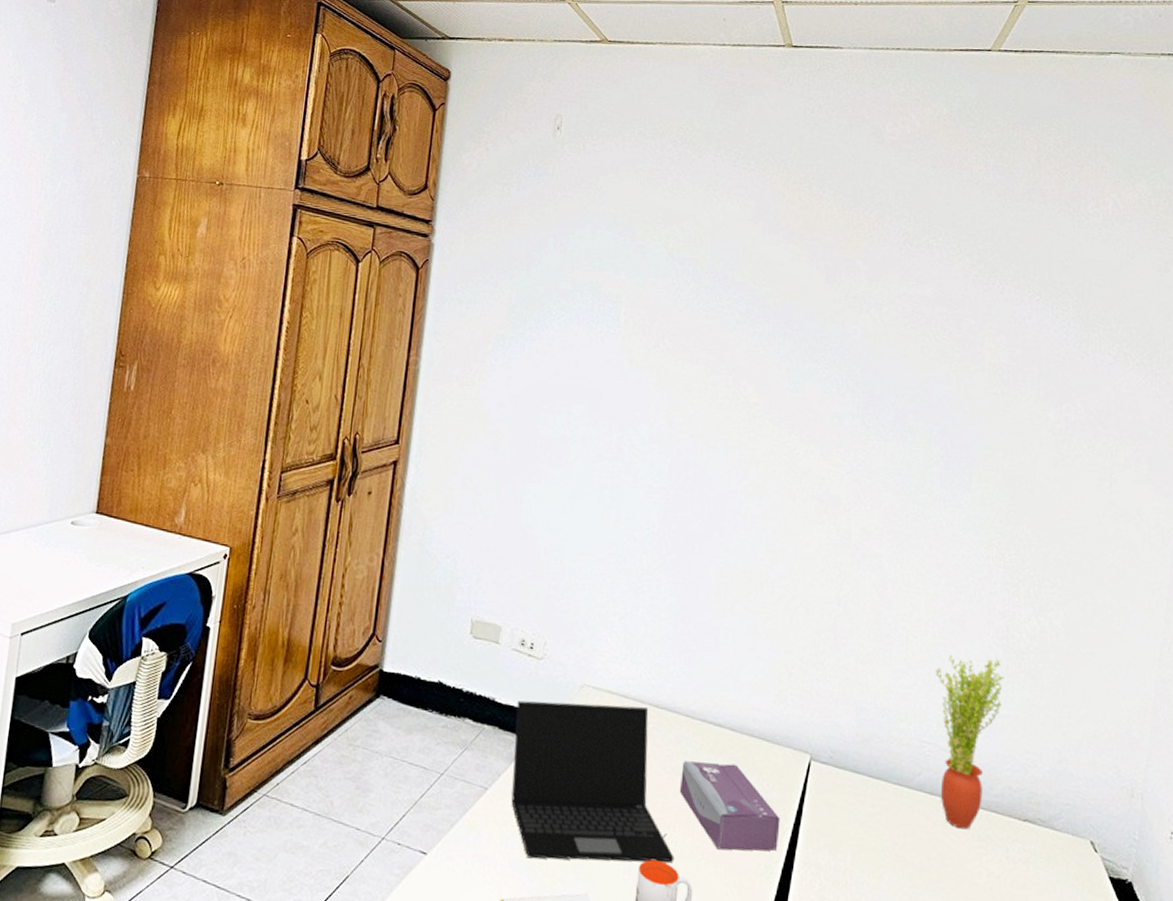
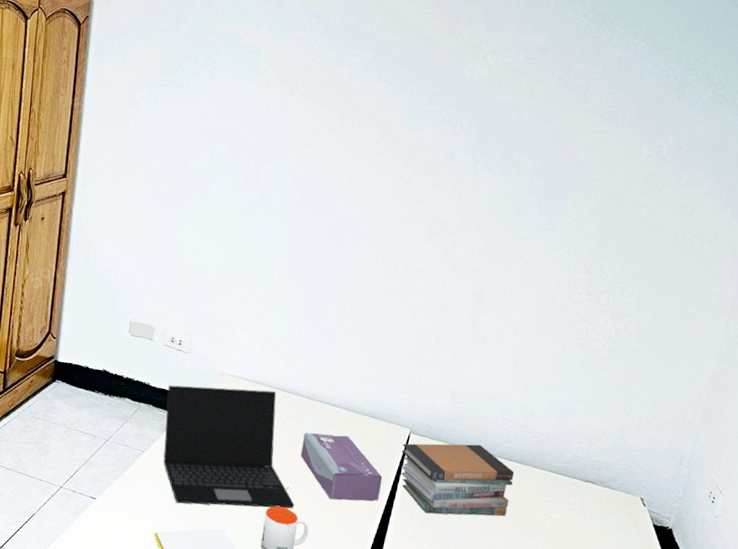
book stack: none [802,773,938,870] -> present [401,443,515,517]
potted plant: present [935,654,1005,830] -> none [517,351,581,488]

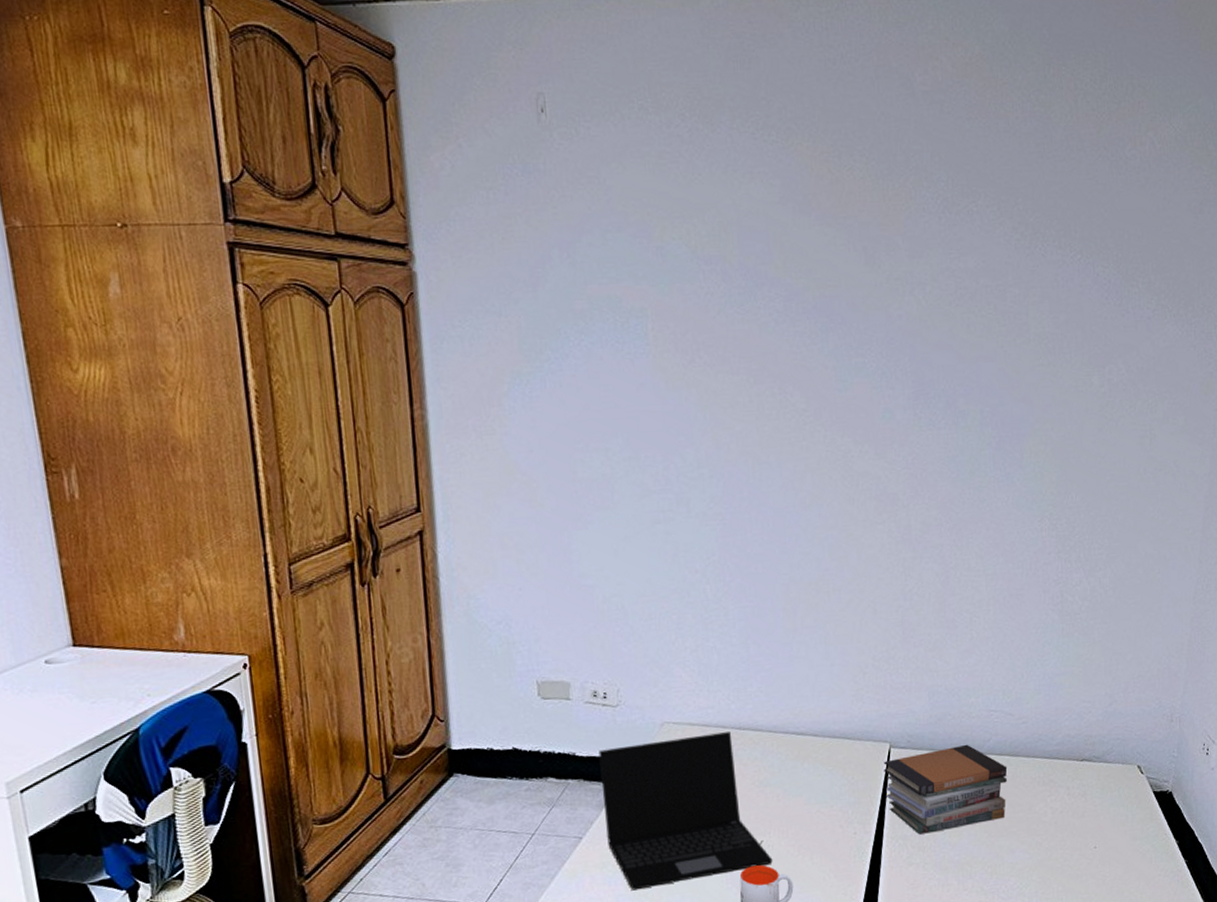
tissue box: present [300,432,383,501] -> none [770,766,867,844]

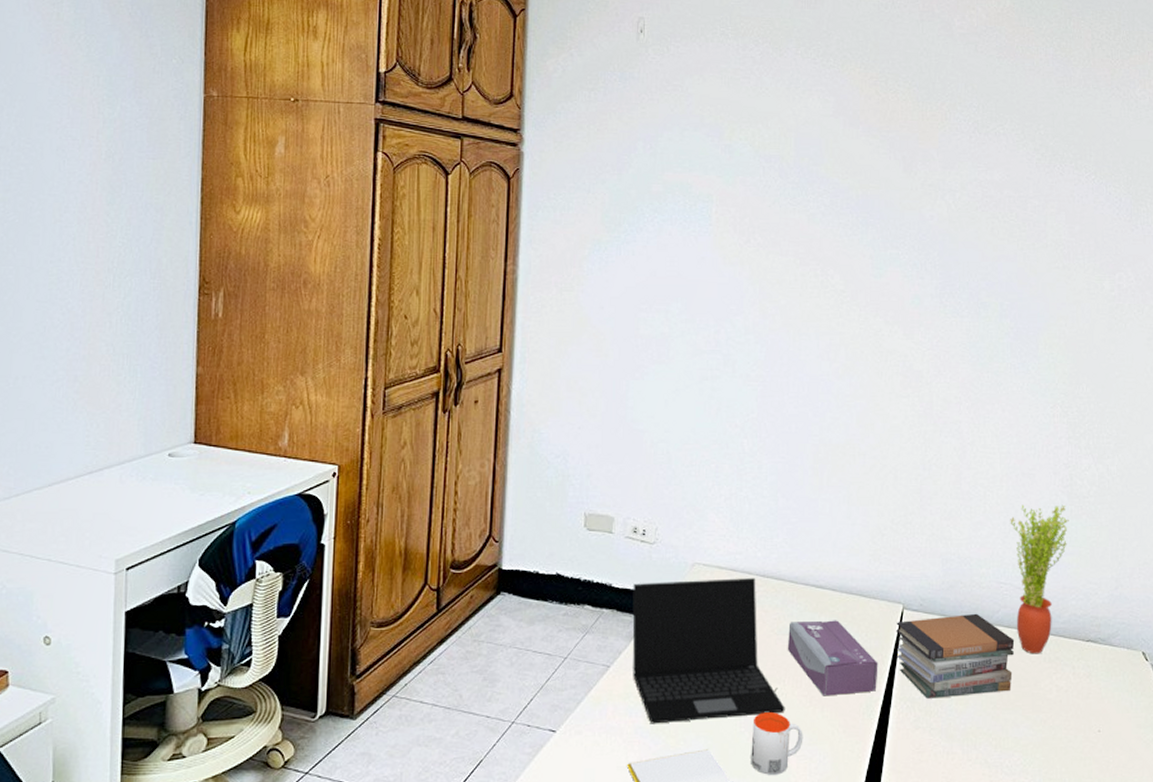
tissue box: none [770,766,867,844] -> present [787,620,878,696]
potted plant: none [998,623,1061,779] -> present [1010,504,1069,654]

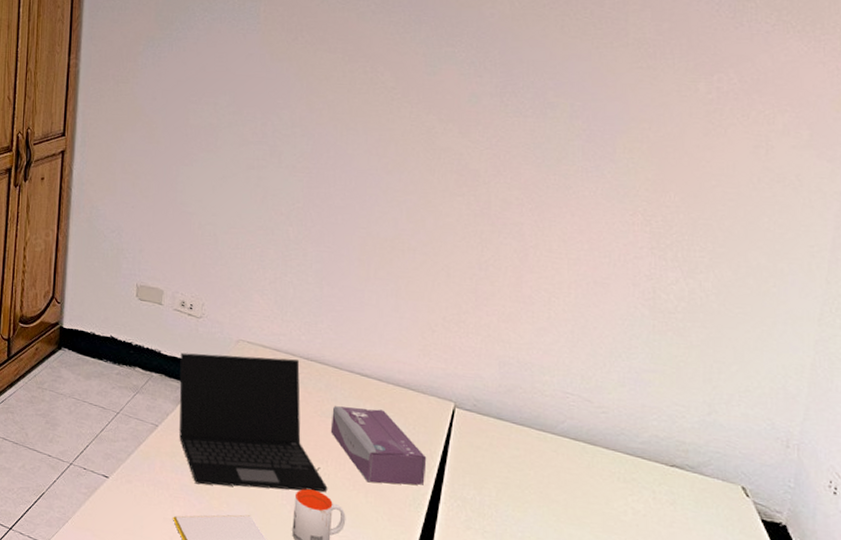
book stack: present [896,613,1015,699] -> none [447,419,583,507]
potted plant: present [1010,504,1069,654] -> none [579,314,651,472]

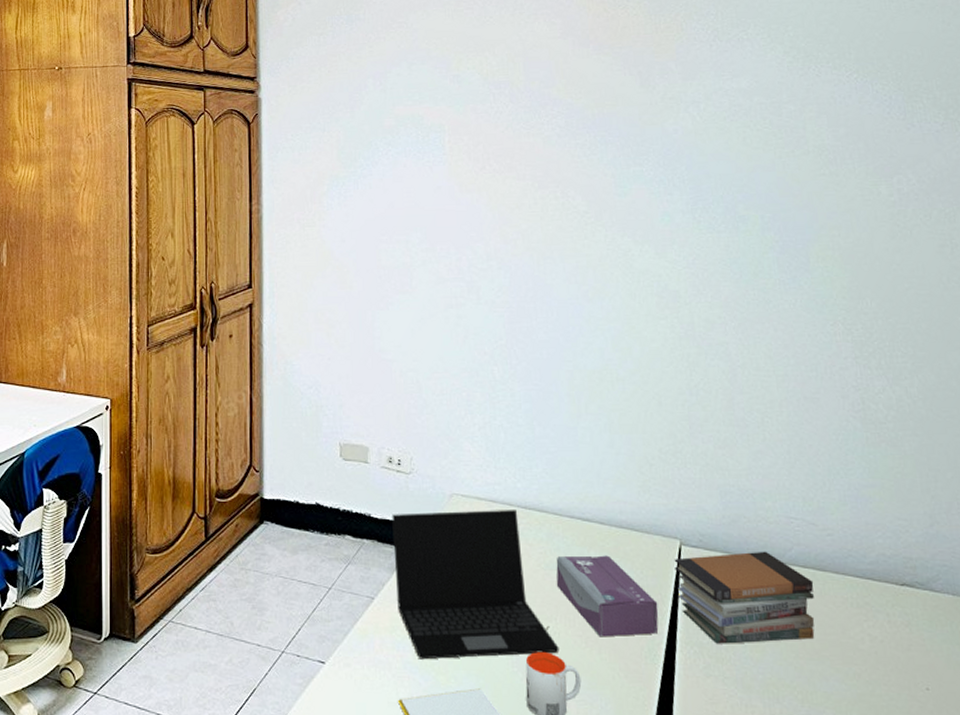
book stack: none [447,419,583,507] -> present [674,551,815,644]

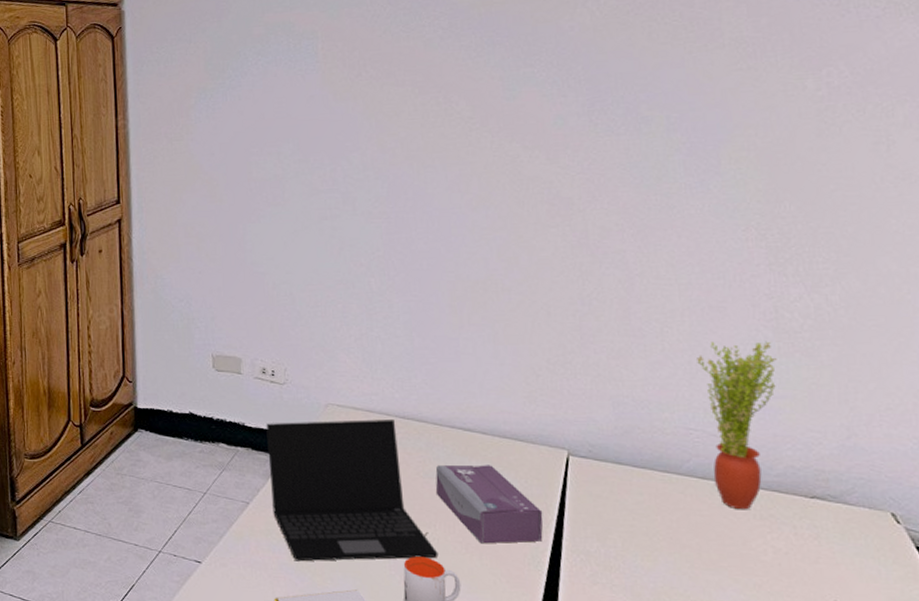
book stack: present [674,551,815,644] -> none [561,462,713,553]
potted plant: none [795,431,866,598] -> present [697,341,777,510]

